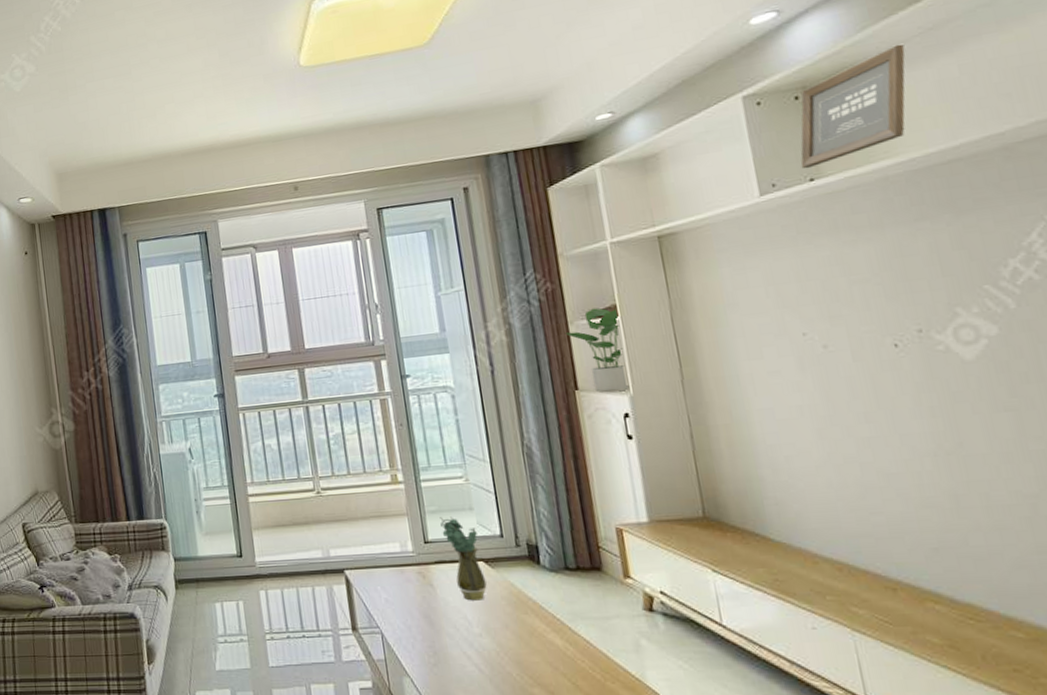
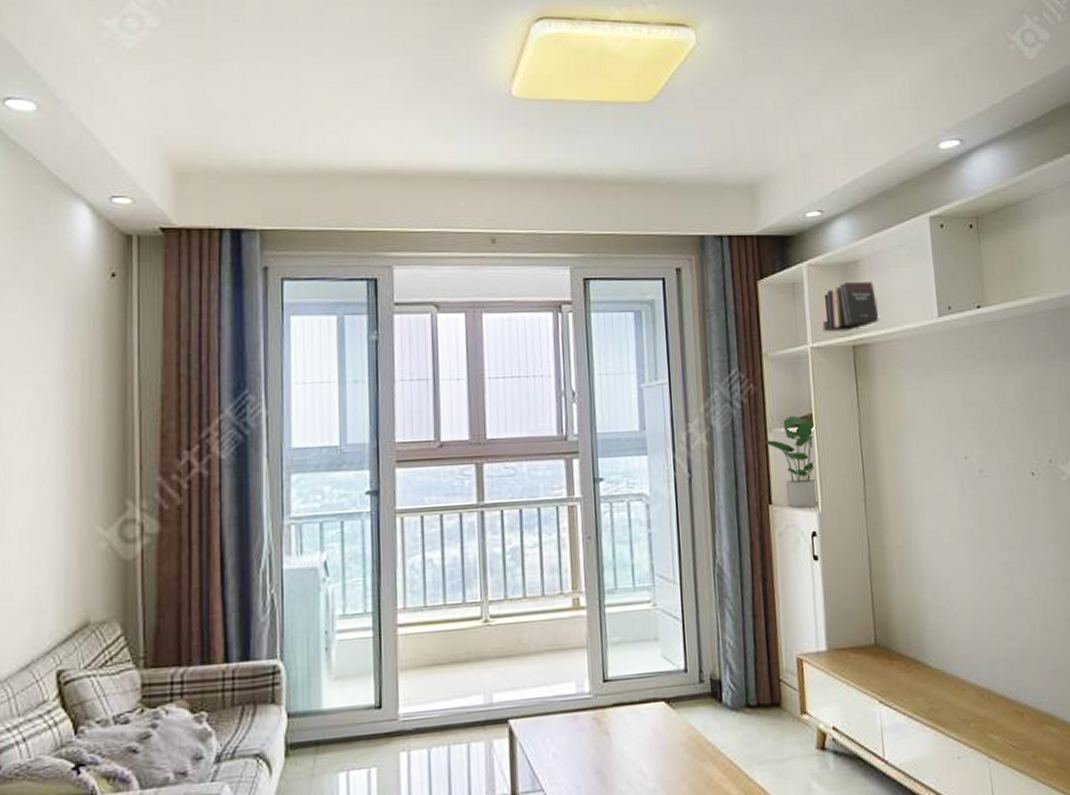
vase: present [440,516,487,601] -> none [622,648,666,750]
books: none [620,172,688,227] -> present [822,282,879,332]
picture frame: present [800,44,905,169] -> none [971,192,1051,296]

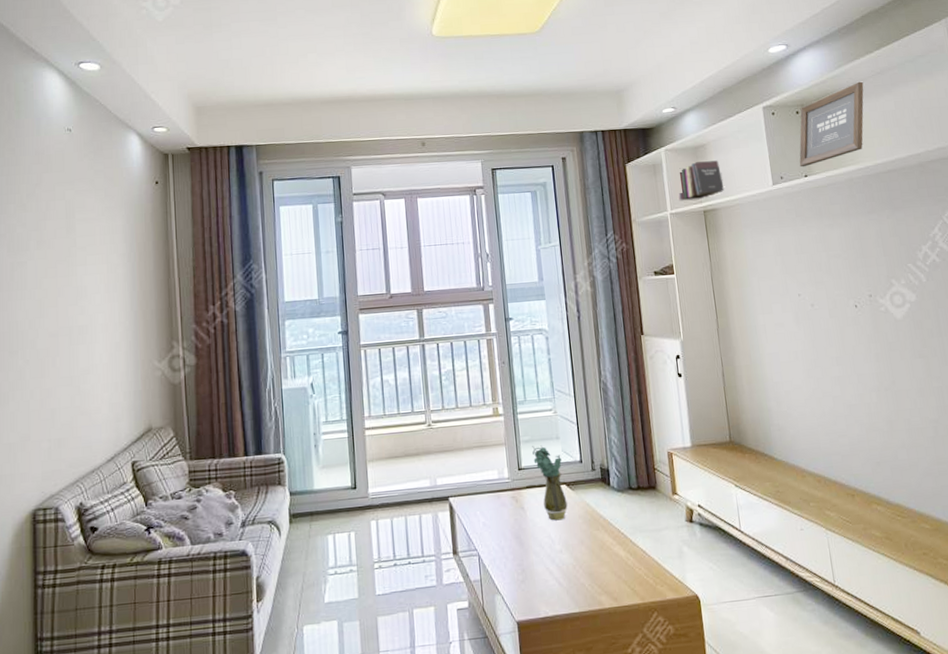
vase: none [622,648,666,750] -> present [532,445,568,521]
potted plant: present [764,416,819,509] -> none [635,266,681,338]
picture frame: none [971,192,1051,296] -> present [799,81,864,167]

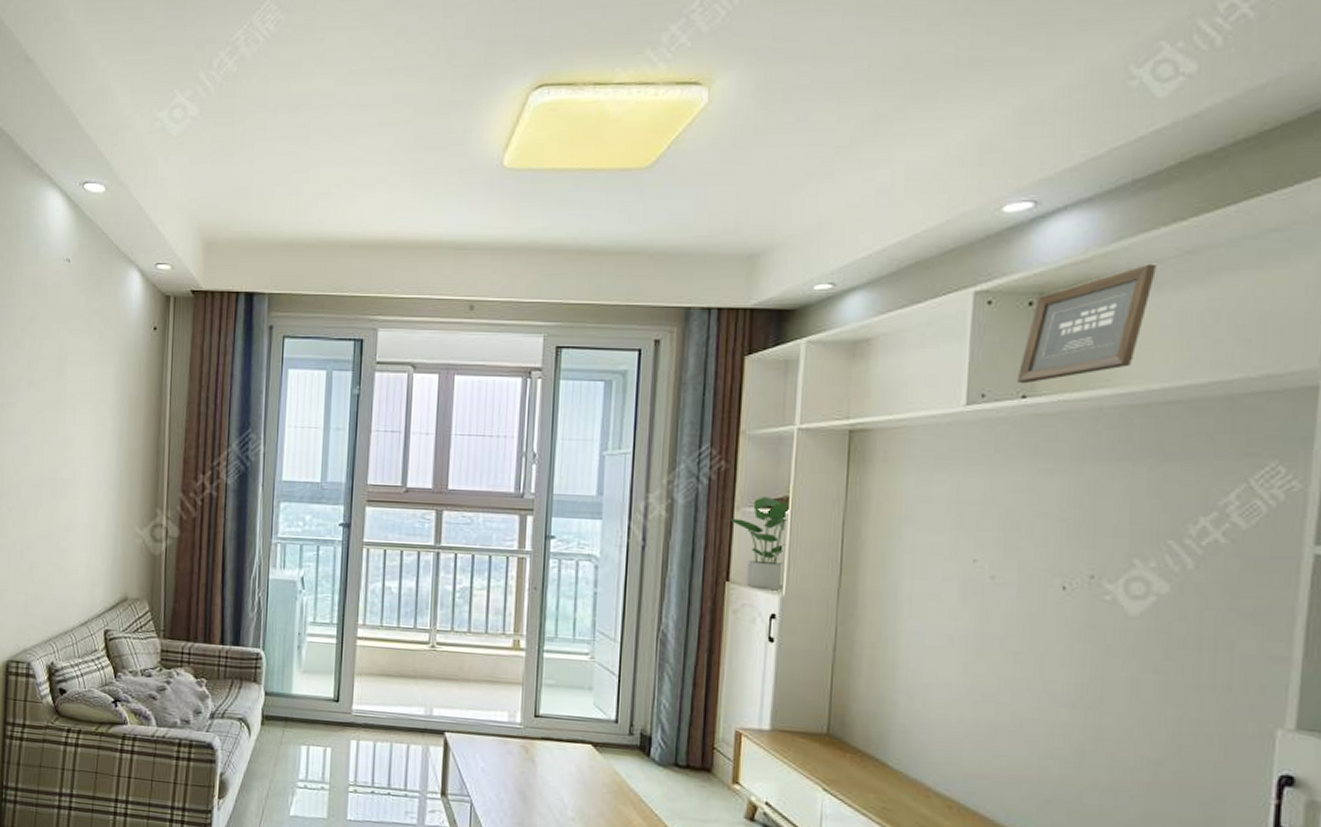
vase: present [532,445,568,521] -> none [555,692,592,784]
potted plant: none [635,266,681,338] -> present [729,496,788,591]
books: present [678,160,725,201] -> none [815,362,888,414]

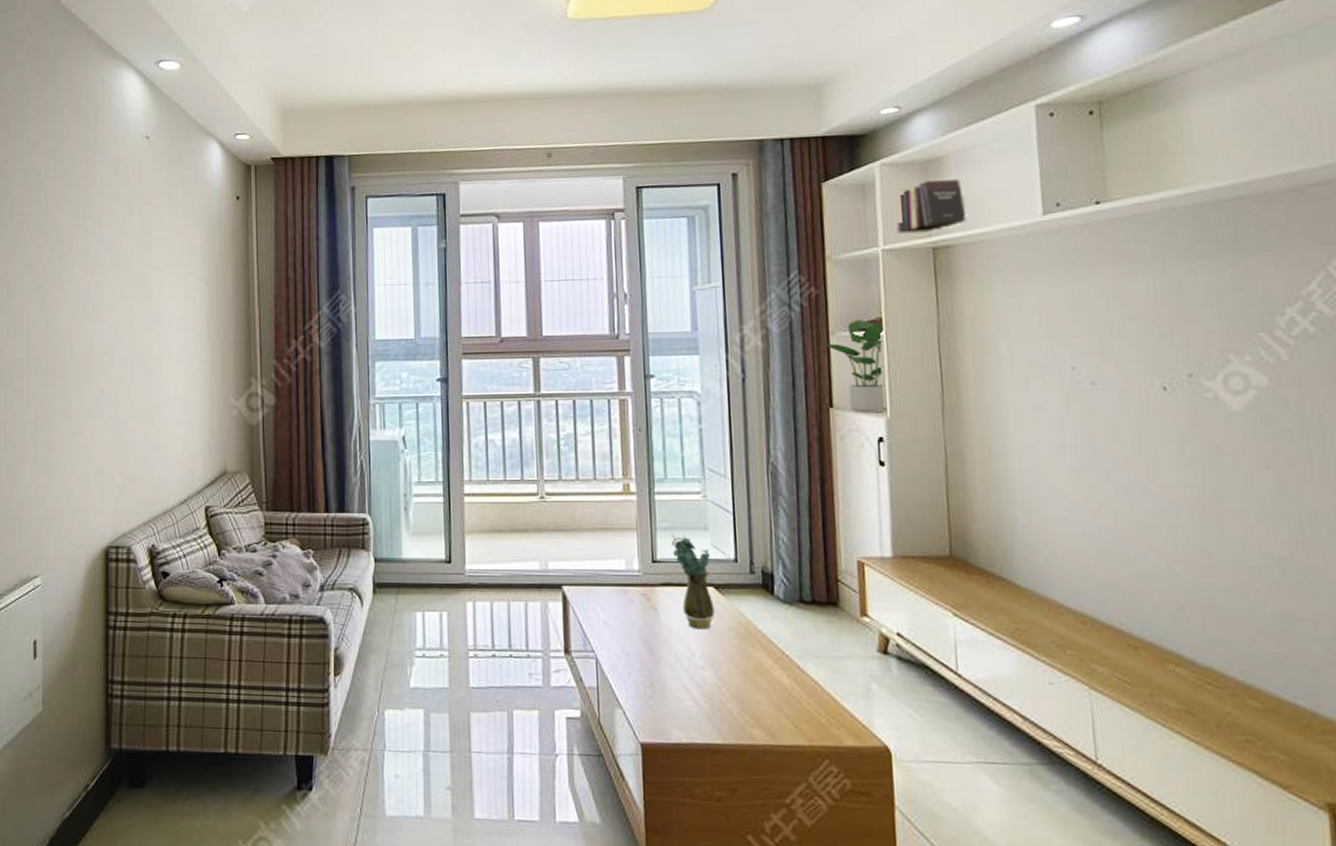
vase: none [555,692,592,784] -> present [671,535,715,630]
books: none [815,362,888,414] -> present [896,179,967,234]
picture frame: present [1016,263,1157,384] -> none [1088,66,1206,191]

